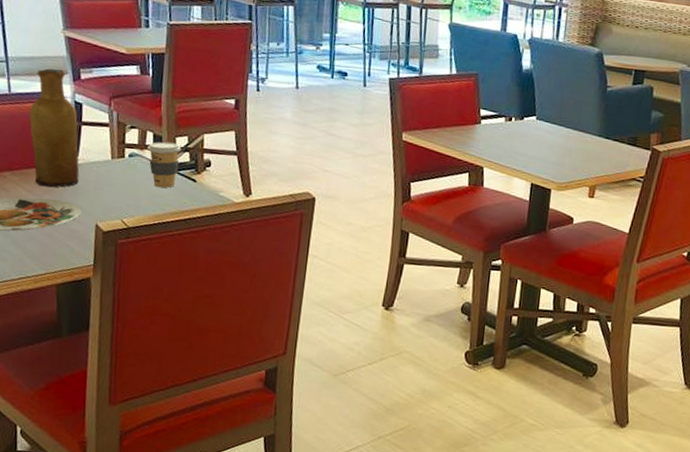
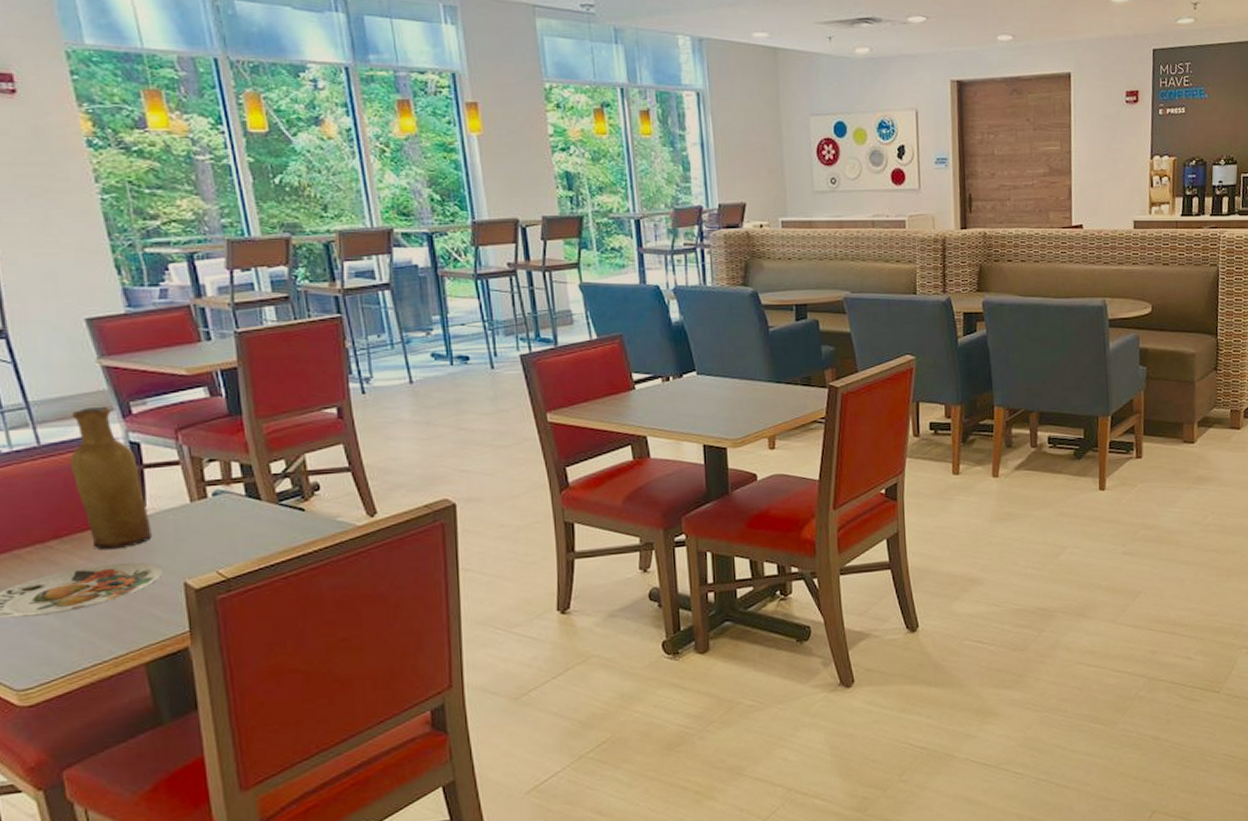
coffee cup: present [147,141,181,188] -> none [234,469,280,526]

